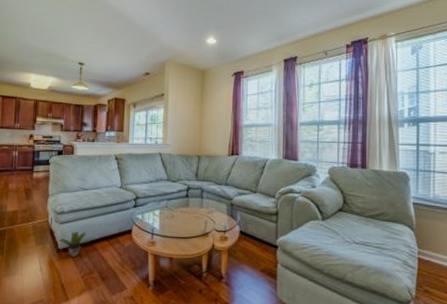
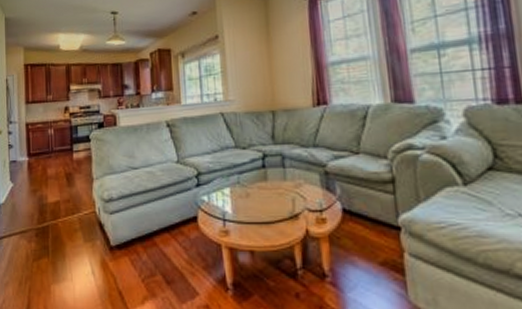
potted plant: present [59,231,91,258] -> none [110,222,148,257]

